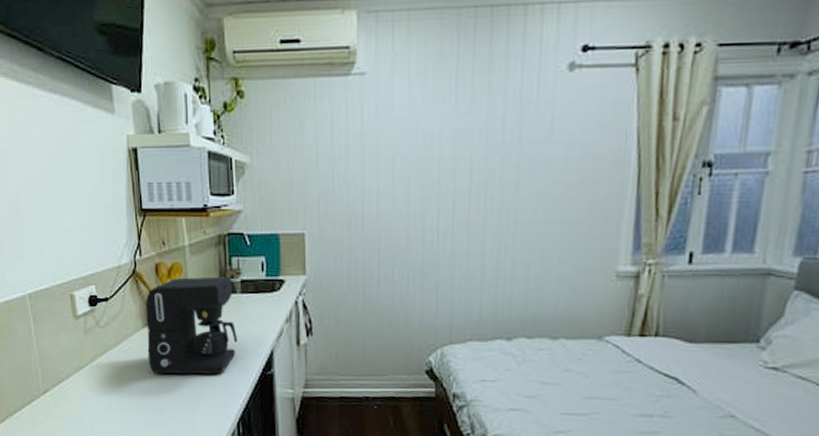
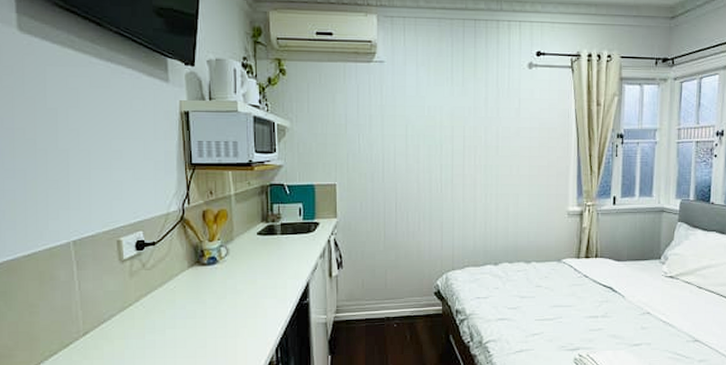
coffee maker: present [145,276,237,375] -> none [192,221,277,309]

